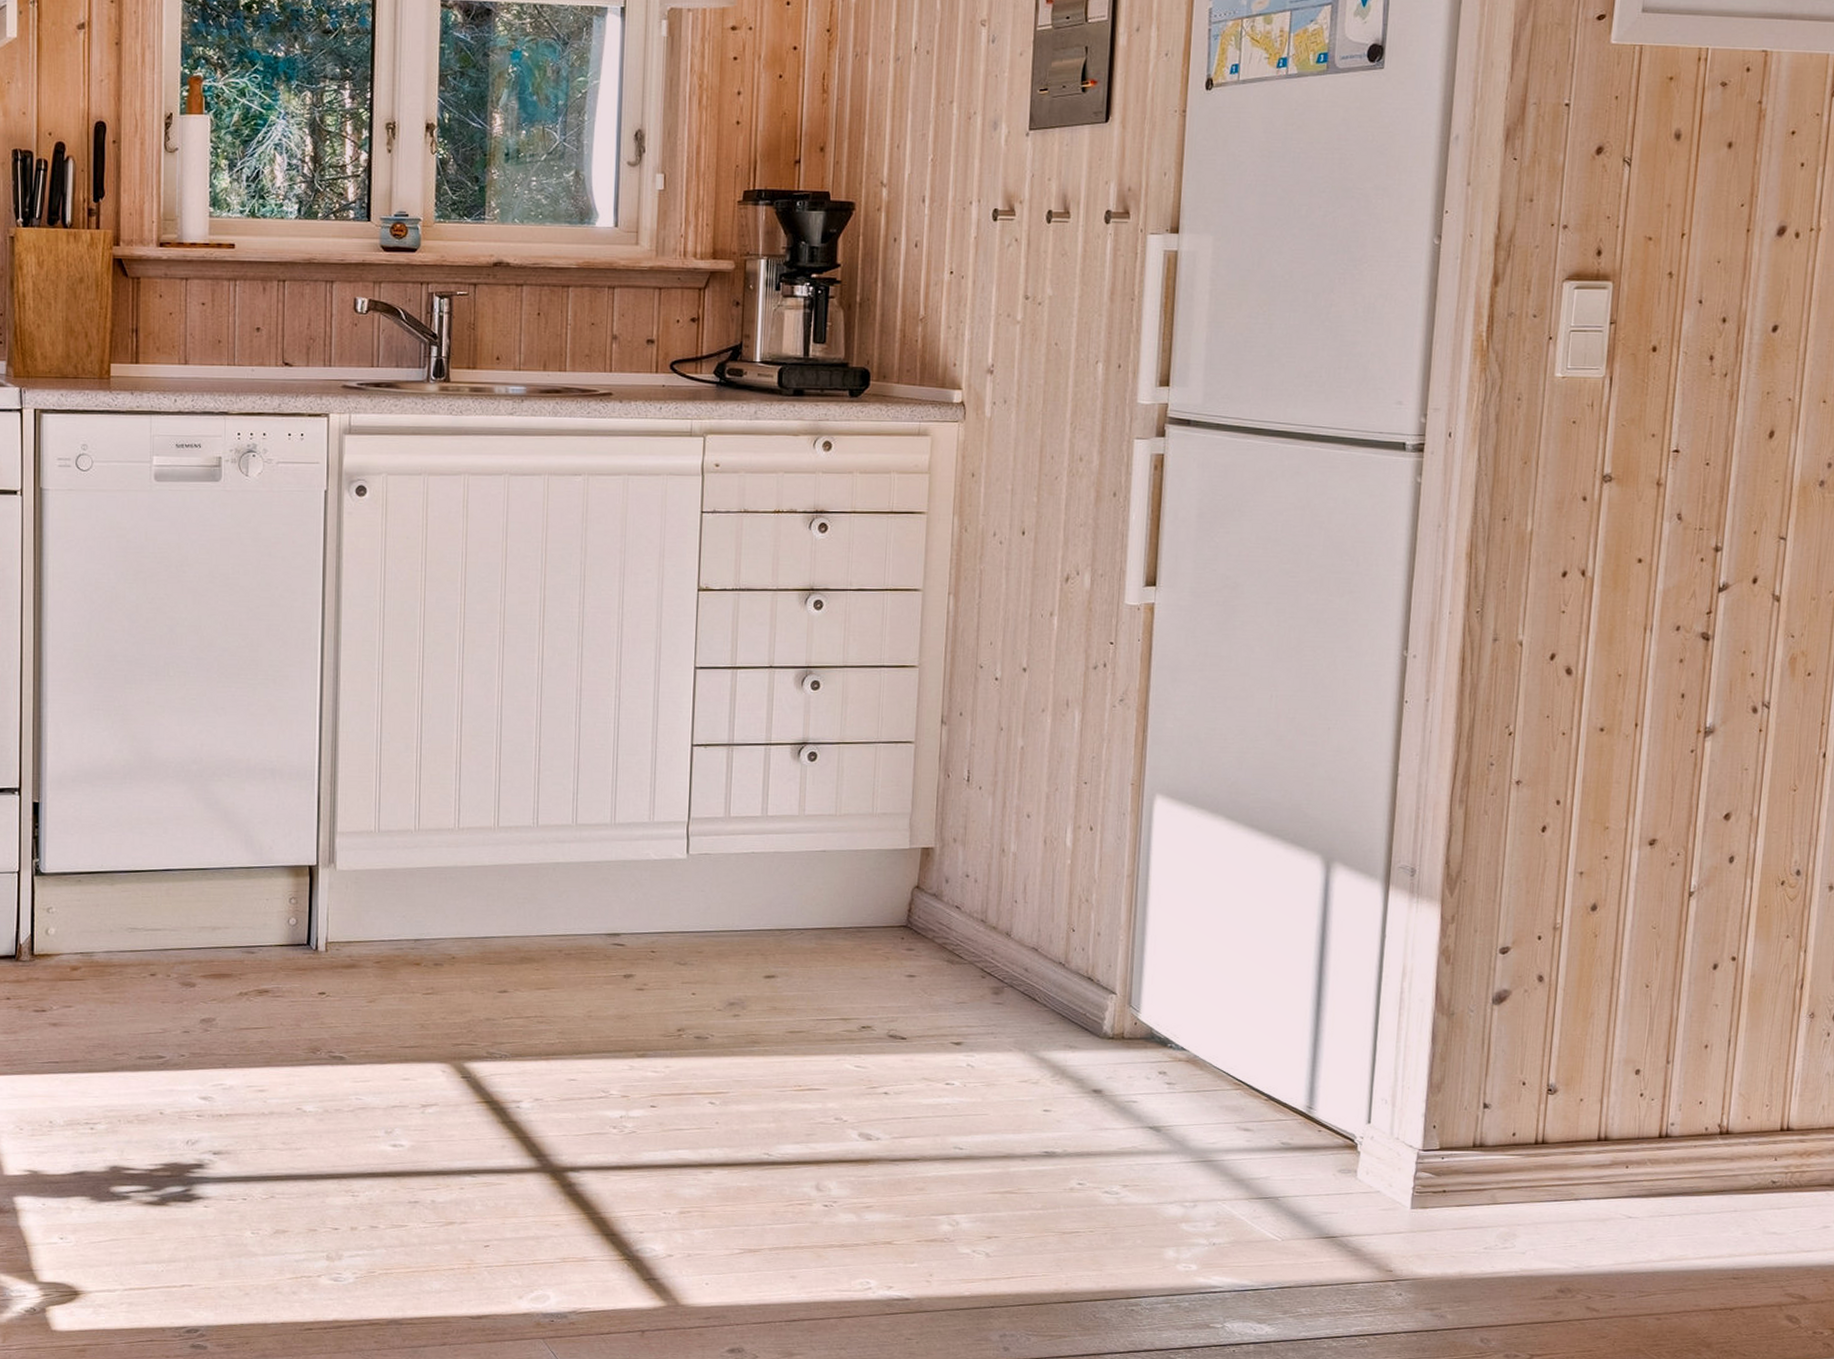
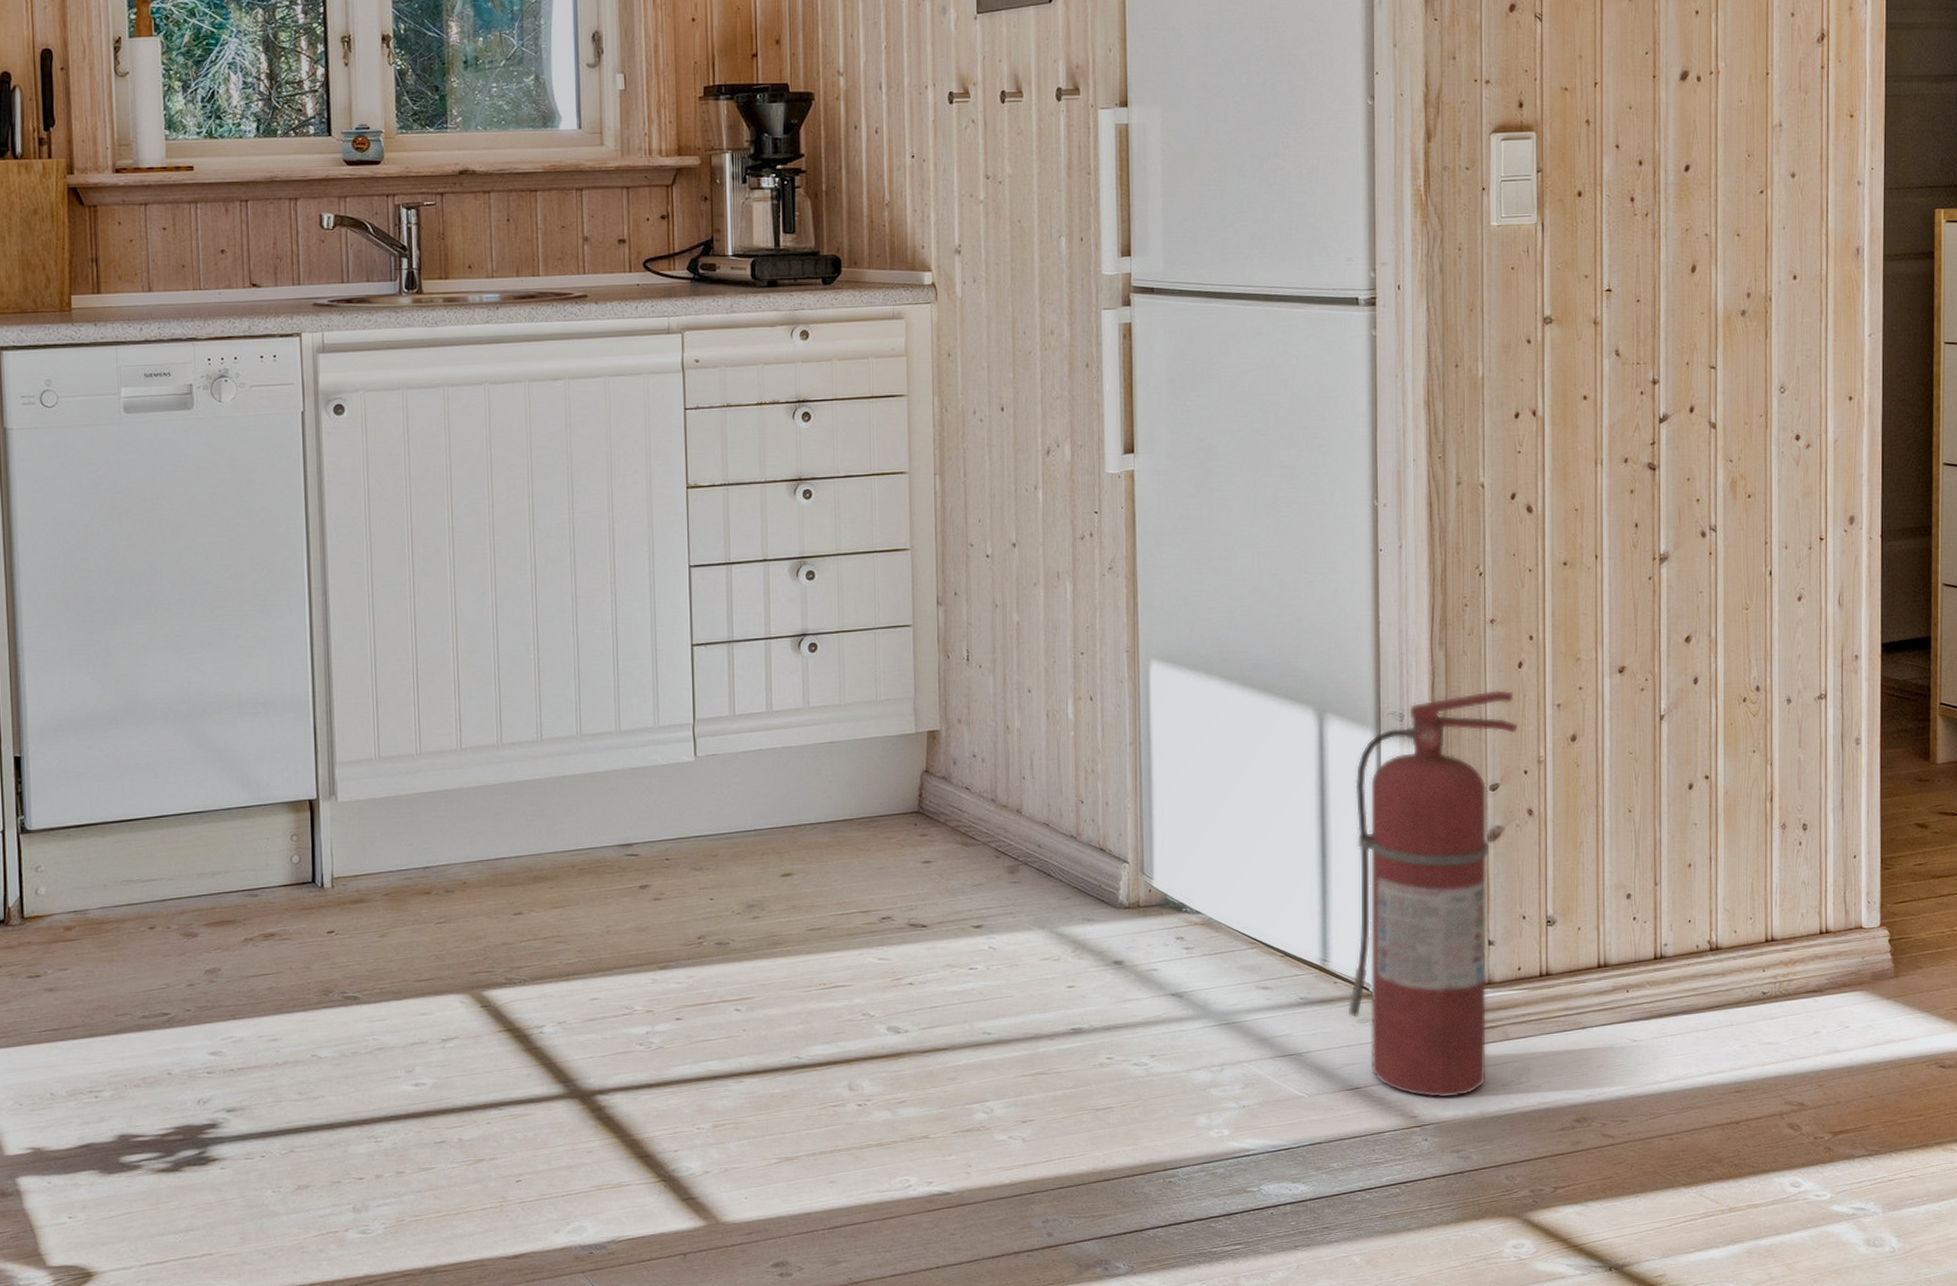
fire extinguisher: none [1329,851,1537,1256] -> present [1347,689,1519,1098]

